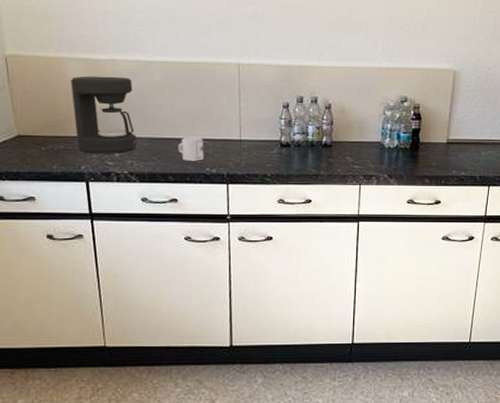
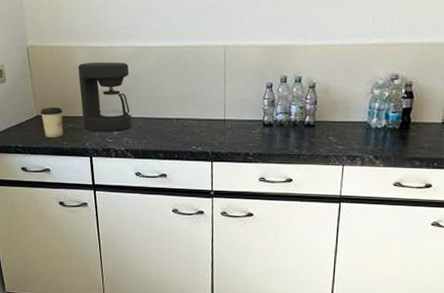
cup: none [23,125,53,161] -> present [41,107,64,138]
cup: present [178,136,204,162] -> none [167,116,191,141]

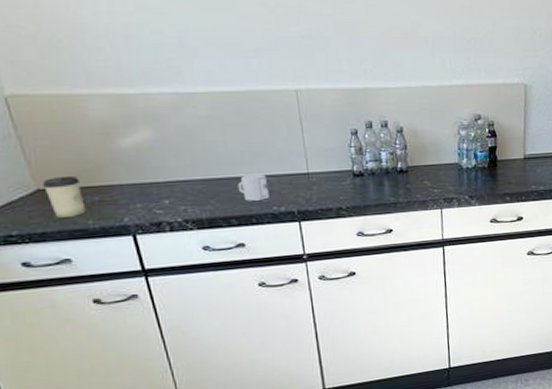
coffee maker: present [78,62,132,132] -> none [96,112,189,203]
cup: none [167,116,191,141] -> present [237,173,270,202]

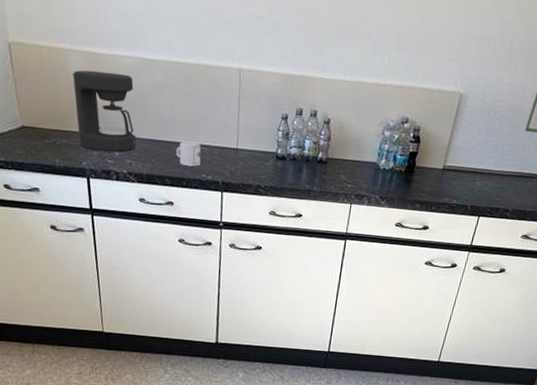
cup: present [43,175,87,218] -> none [27,117,56,154]
coffee maker: none [96,112,189,203] -> present [73,70,136,152]

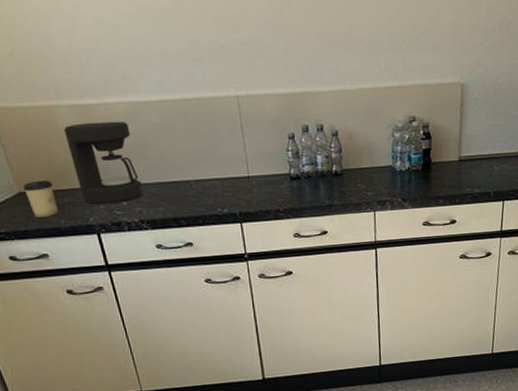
cup: none [27,117,56,154] -> present [23,179,59,218]
cup: present [176,141,201,167] -> none [185,177,214,204]

